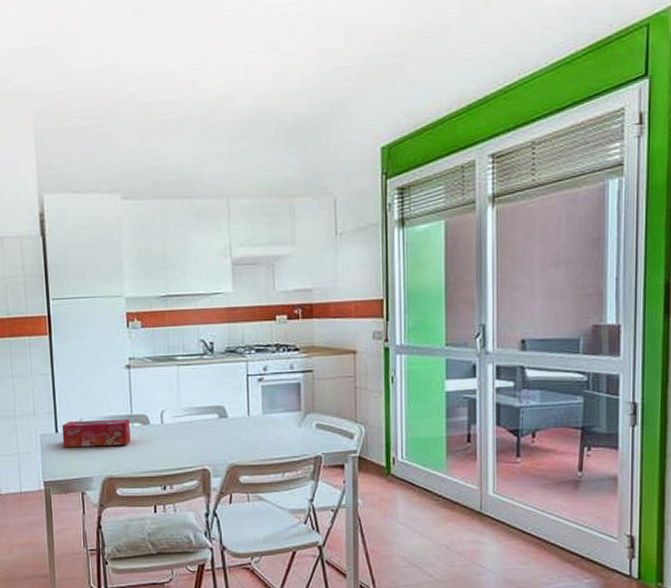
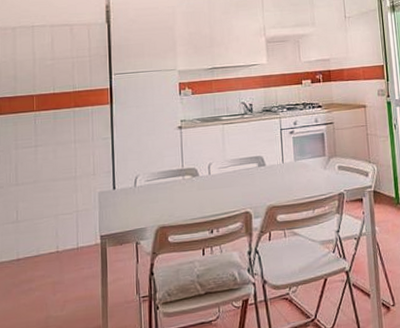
tissue box: present [61,418,131,448] -> none [119,172,182,203]

